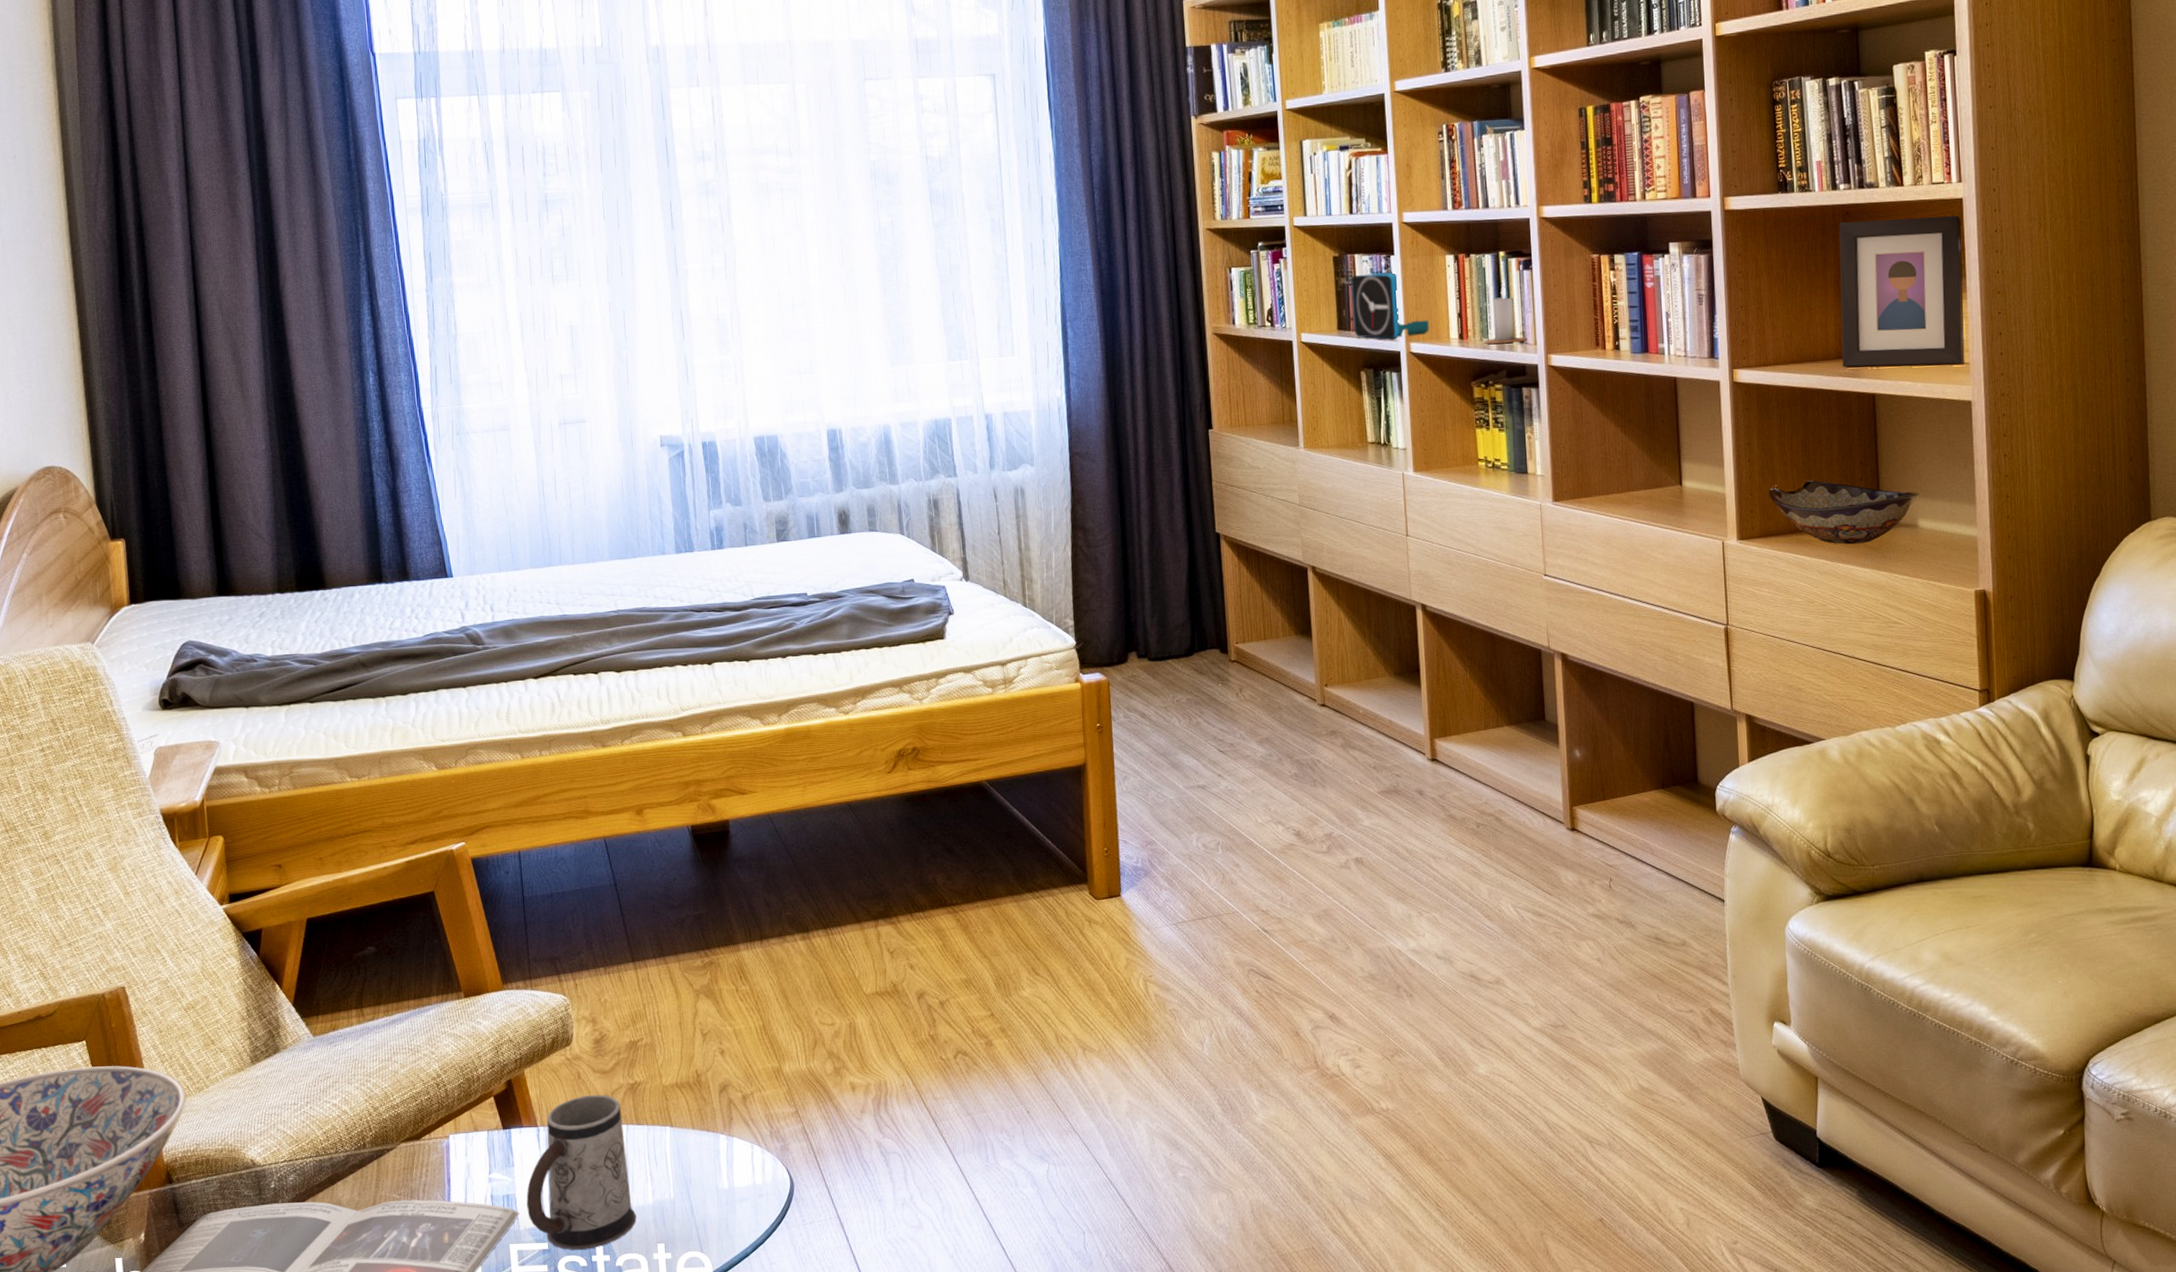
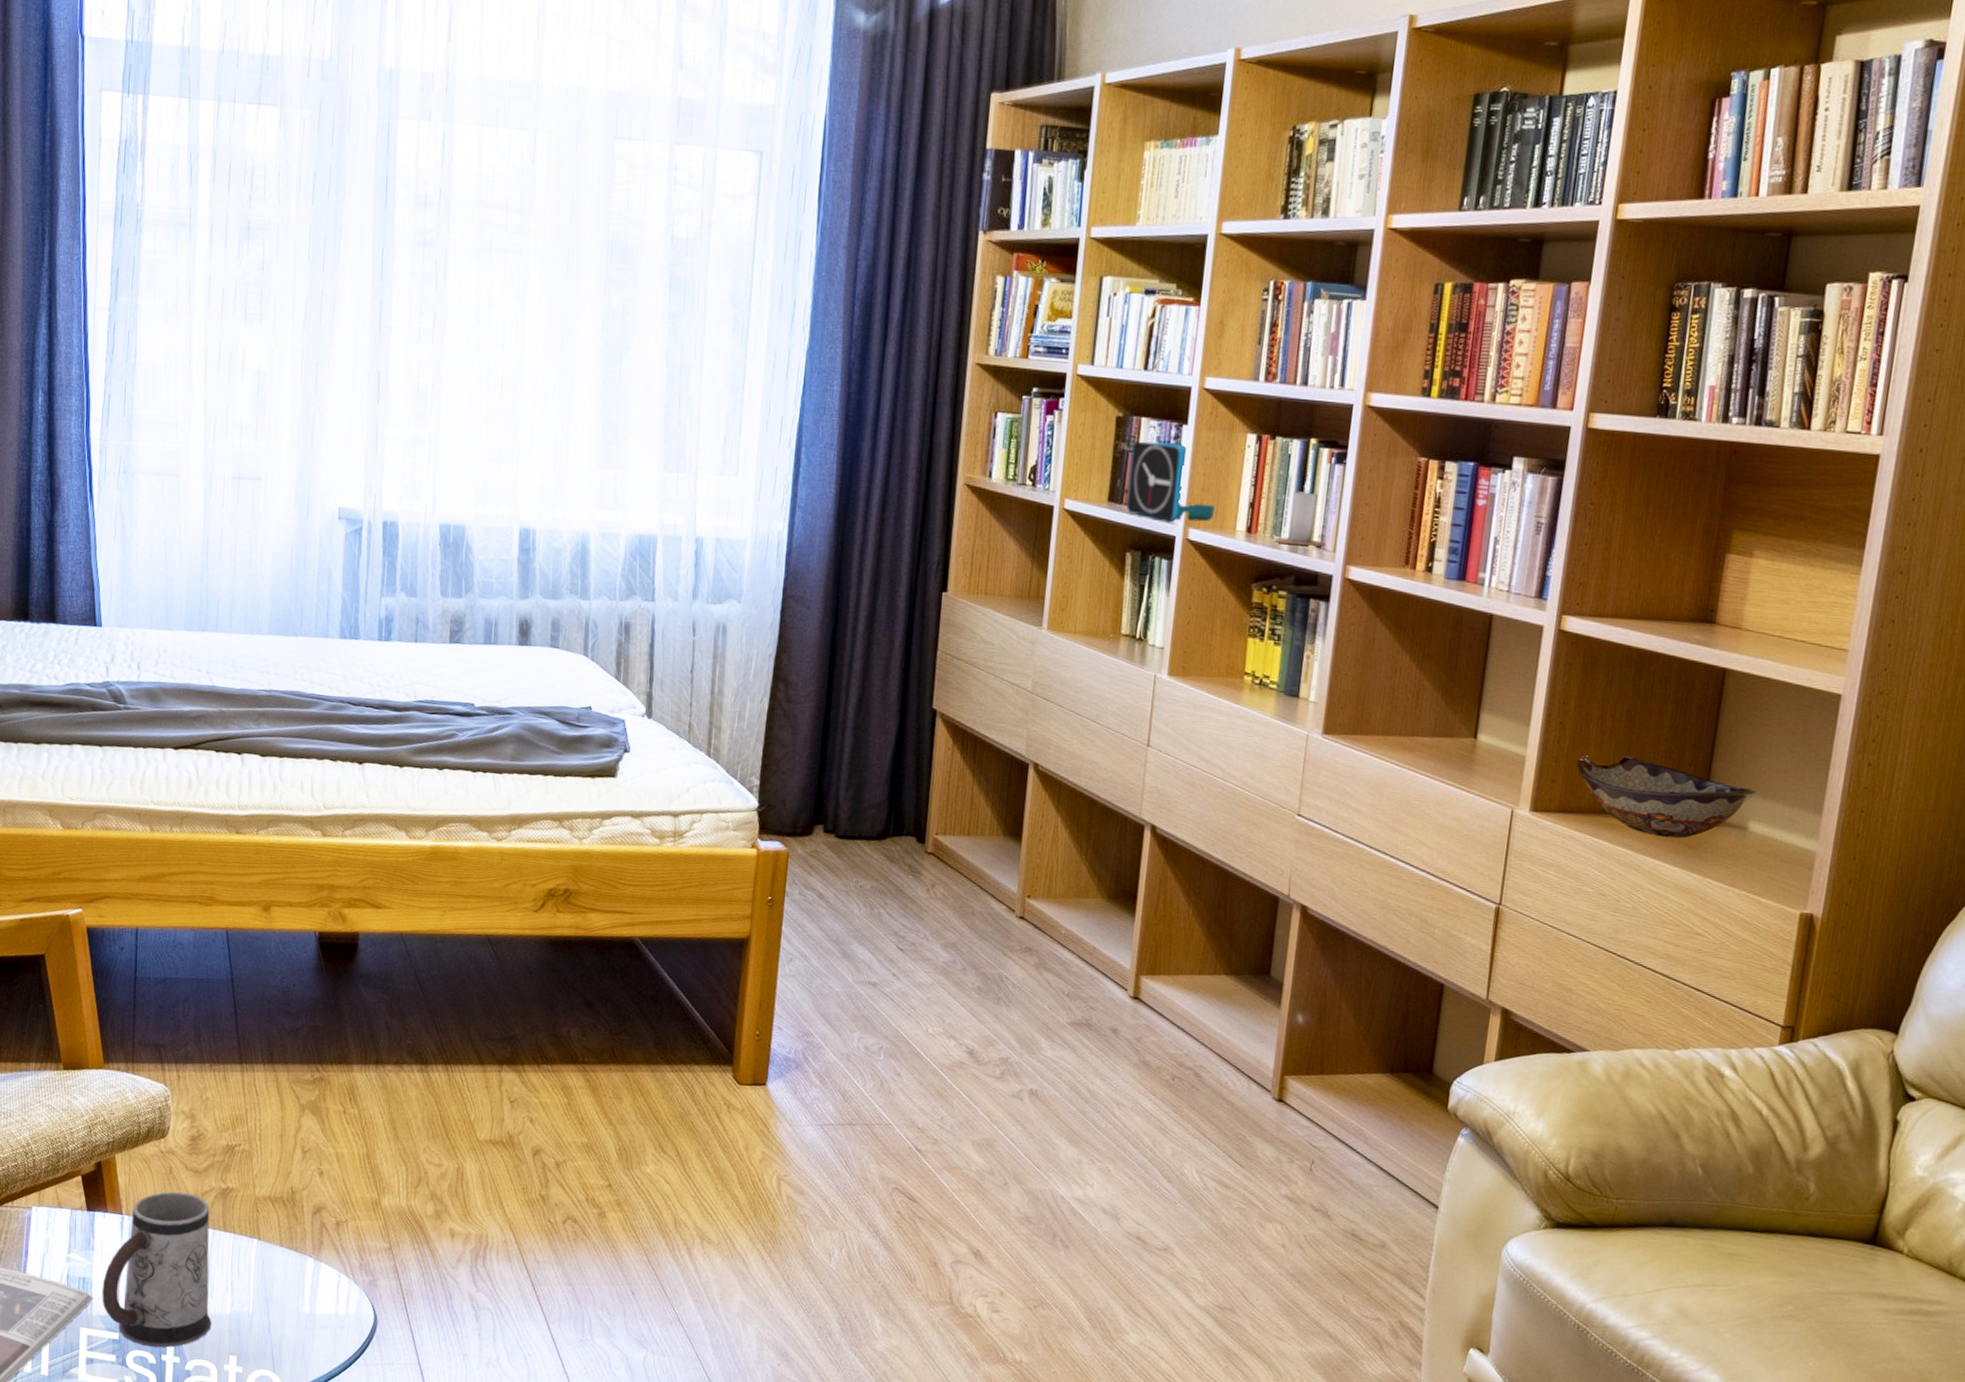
picture frame: present [1839,216,1965,369] -> none [1693,463,1873,652]

